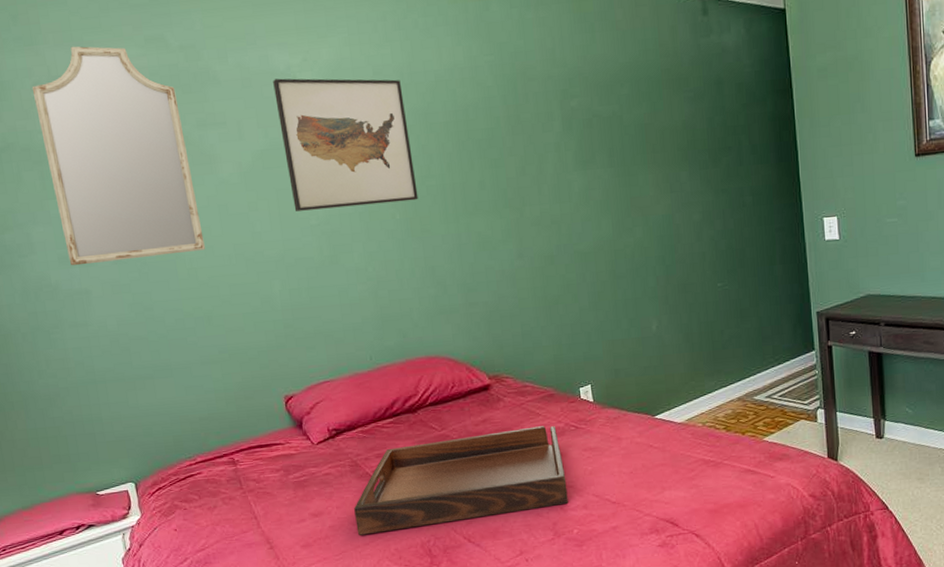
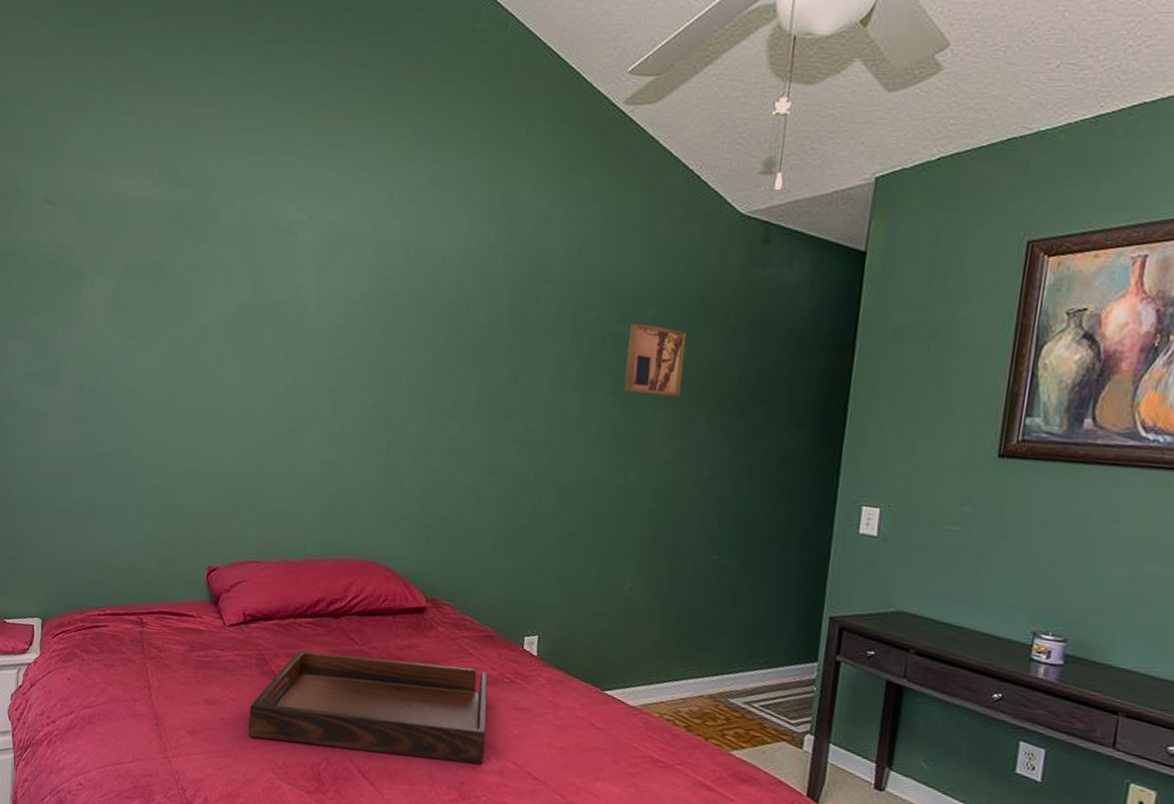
home mirror: present [31,46,205,266] -> none [35,165,177,396]
wall art: present [273,78,418,211] -> none [264,232,405,388]
wall art: none [609,101,664,162] -> present [624,323,687,397]

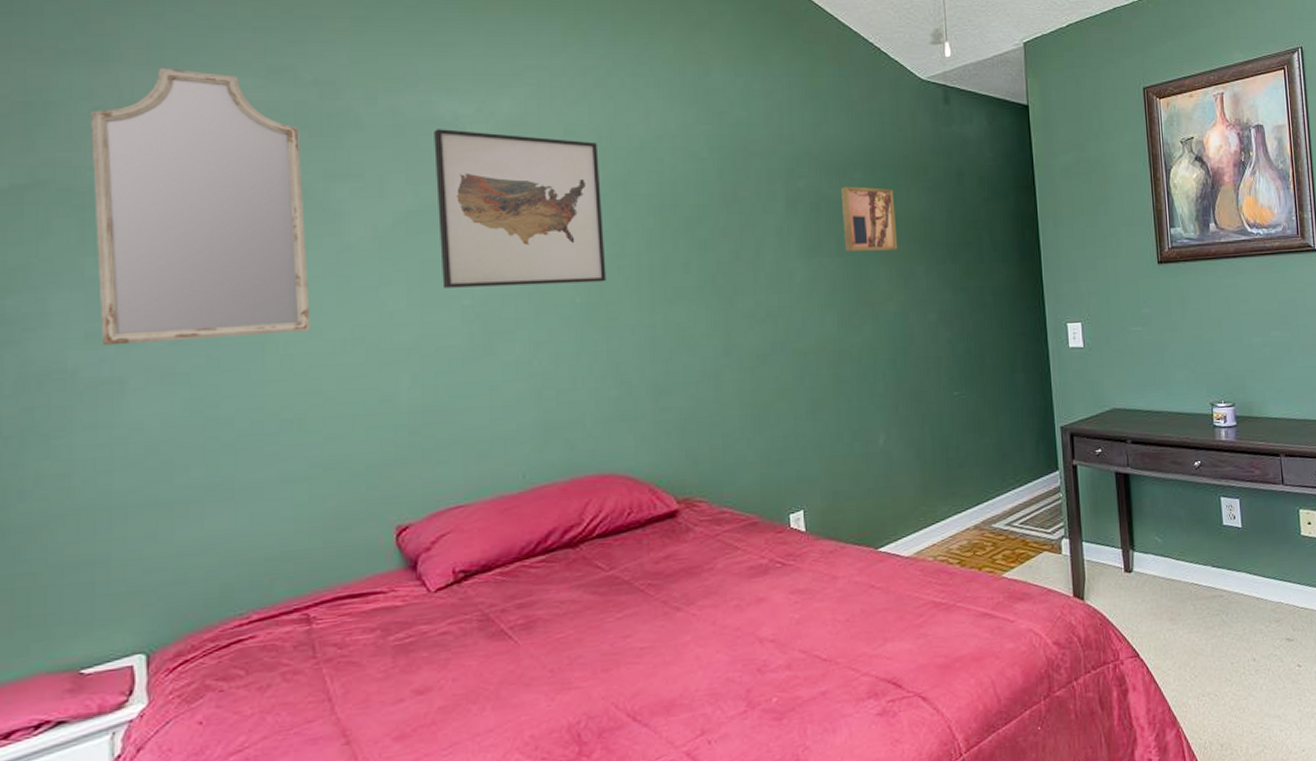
home mirror: none [35,165,177,396] -> present [90,67,310,346]
serving tray: present [248,650,488,764] -> none [478,562,768,719]
wall art: none [264,232,405,388] -> present [434,129,606,288]

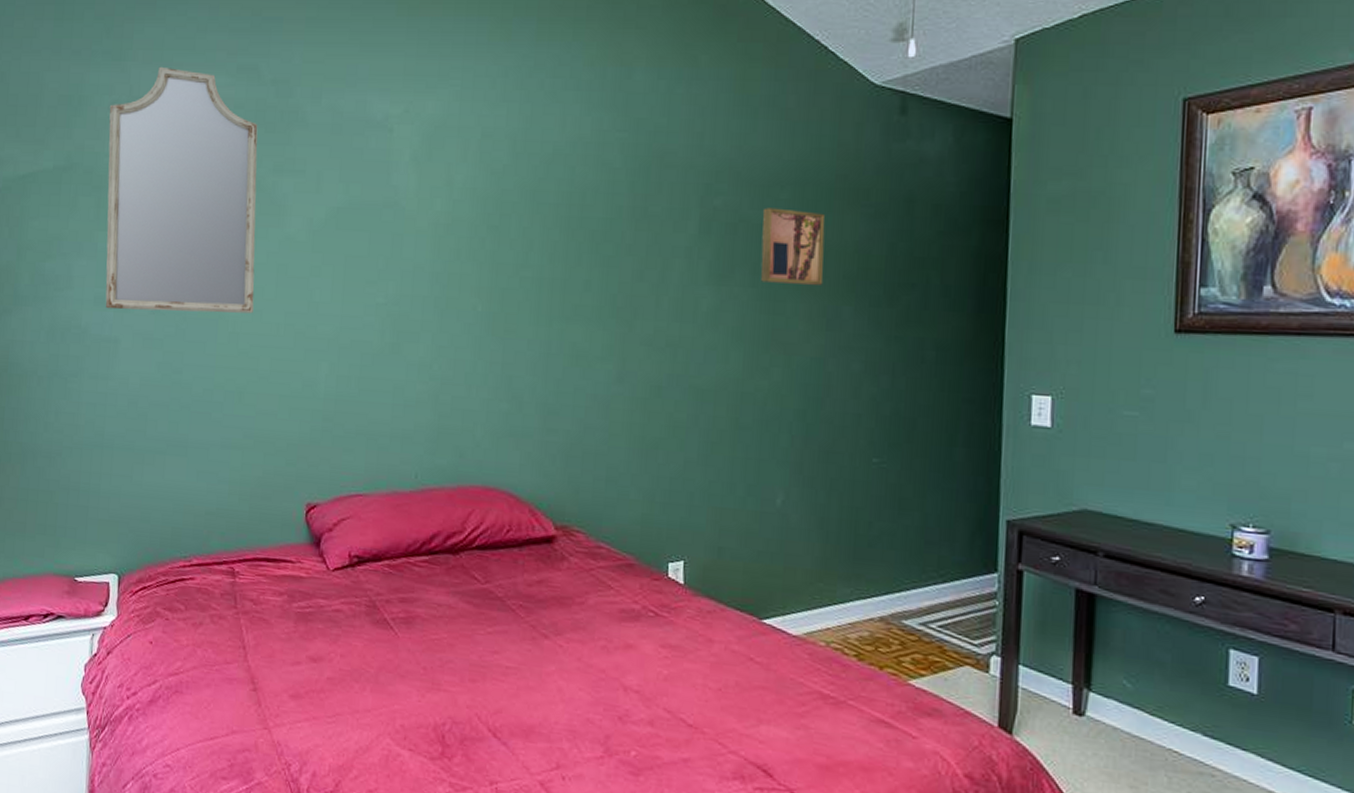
wall art: present [434,129,606,288] -> none [361,128,512,292]

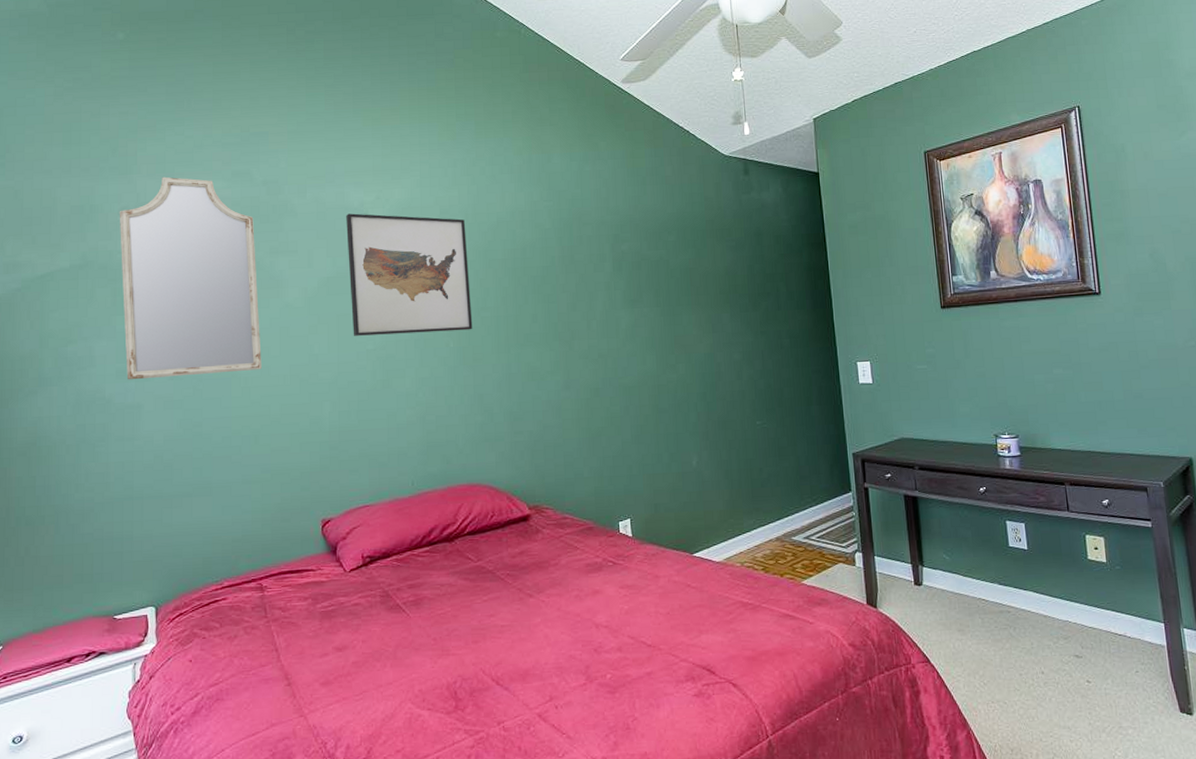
wall art: none [361,128,512,292] -> present [346,213,473,336]
wall art: present [761,207,826,285] -> none [657,247,707,302]

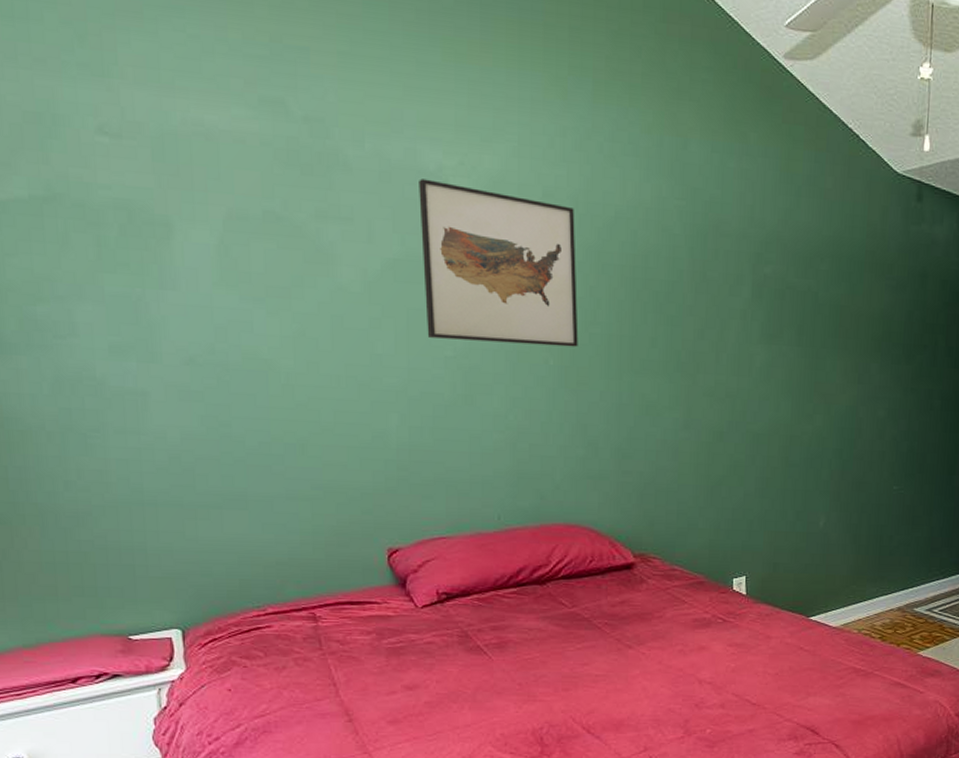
home mirror: present [119,176,262,380] -> none [96,88,308,365]

